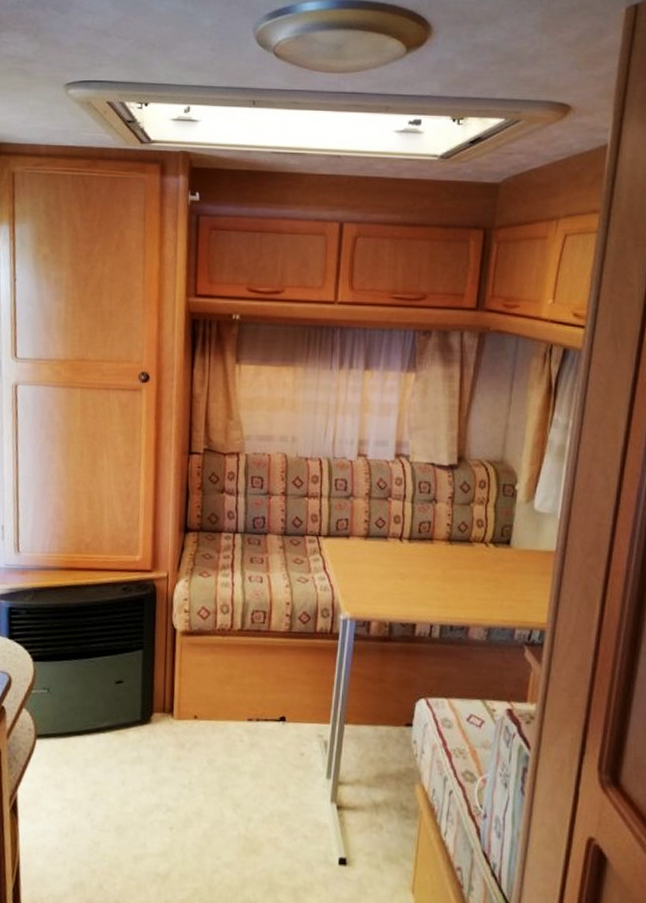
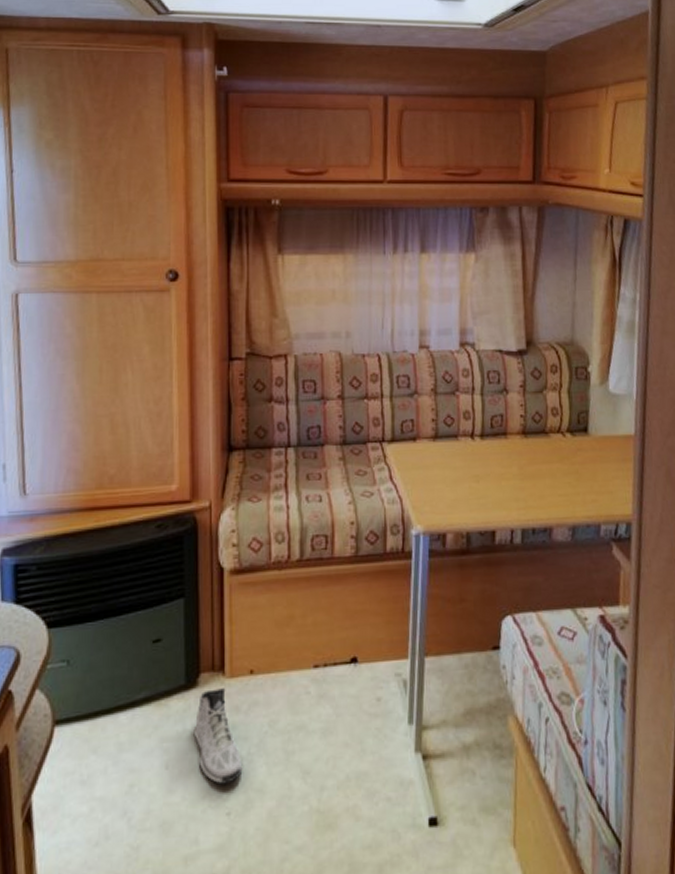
sneaker: none [146,727,185,804] -> present [193,688,243,785]

